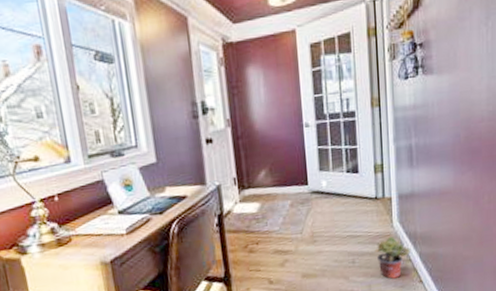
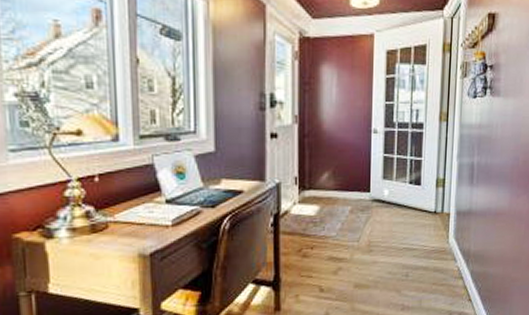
potted plant: present [374,237,410,279] -> none [428,253,463,296]

